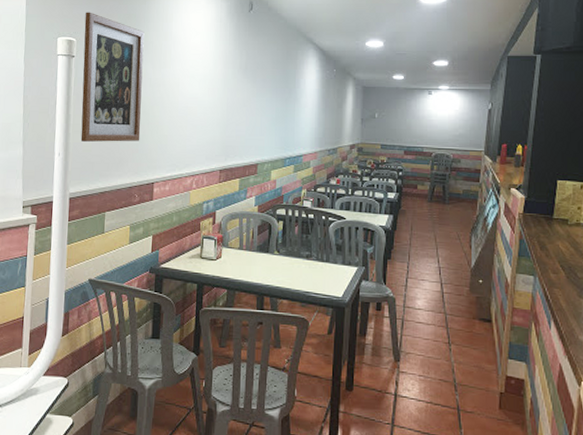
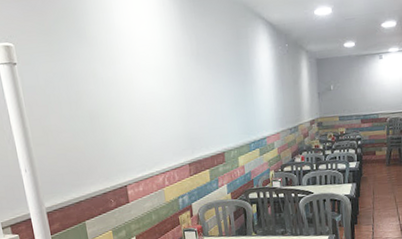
wall art: present [80,12,145,142] -> none [16,10,105,154]

